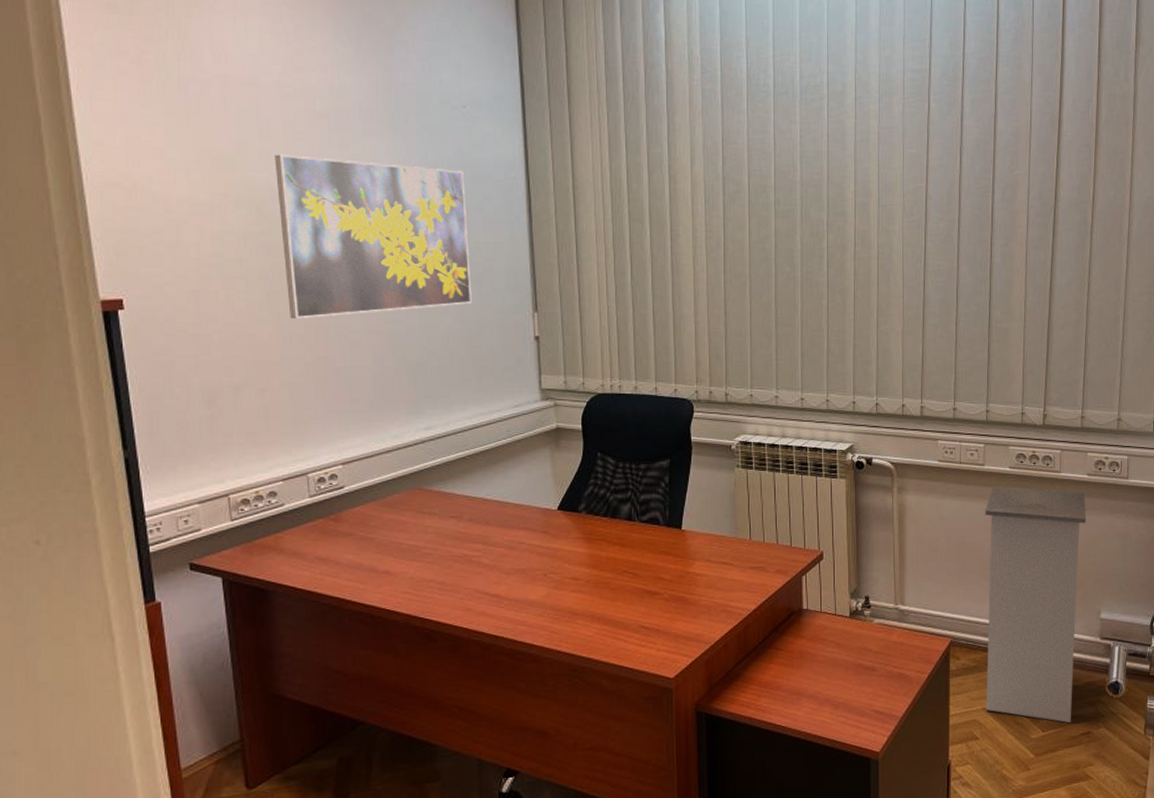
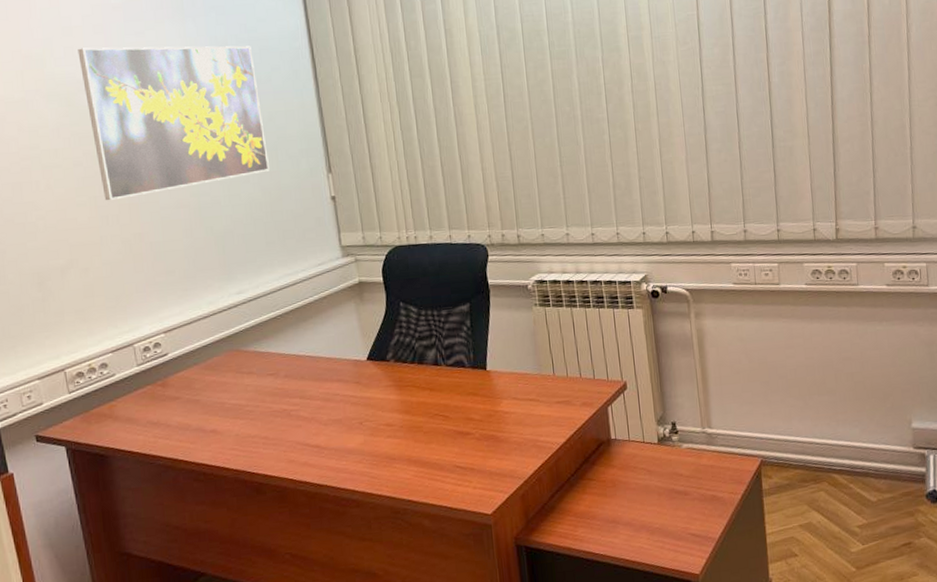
trash can: present [985,485,1087,723] -> none [784,302,891,535]

